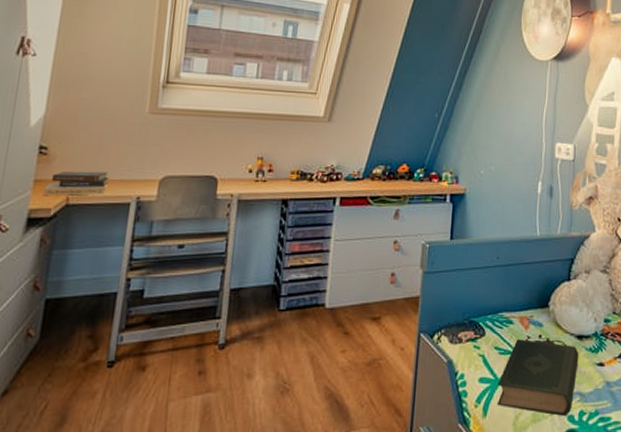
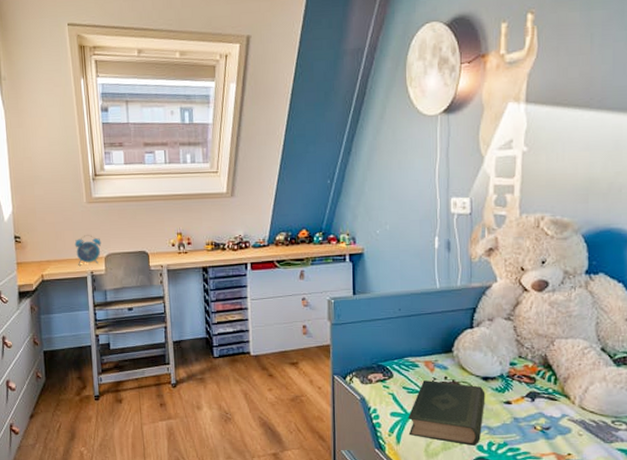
books: present [42,170,109,197] -> none [24,253,68,275]
alarm clock: none [121,151,159,188] -> present [74,235,102,266]

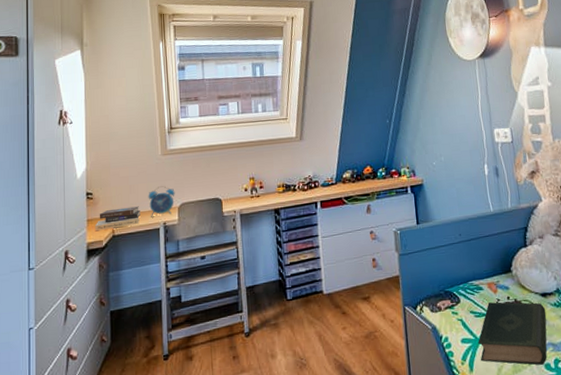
books: none [24,253,68,275] -> present [95,206,140,232]

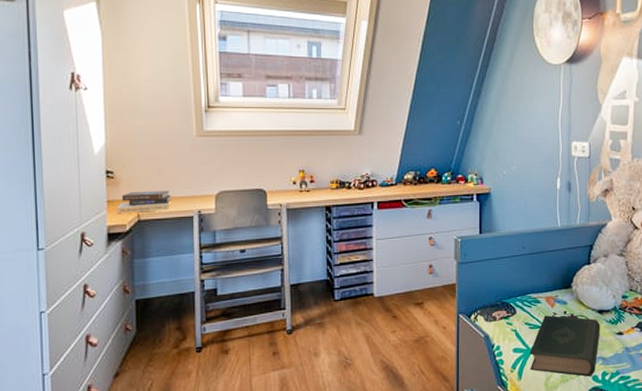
alarm clock: present [148,186,175,218] -> none [180,171,212,204]

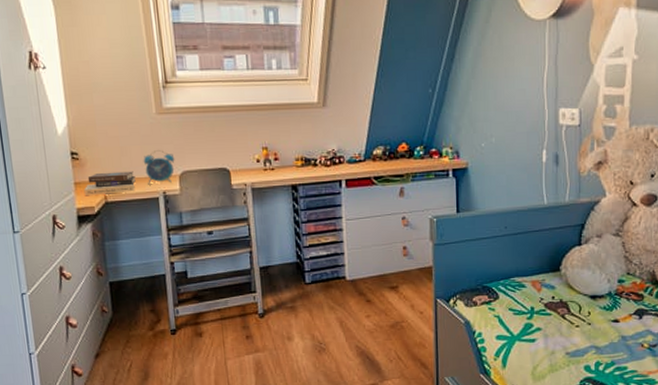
alarm clock: none [180,171,212,204] -> present [143,150,175,185]
book: present [530,315,600,377] -> none [514,301,593,366]

